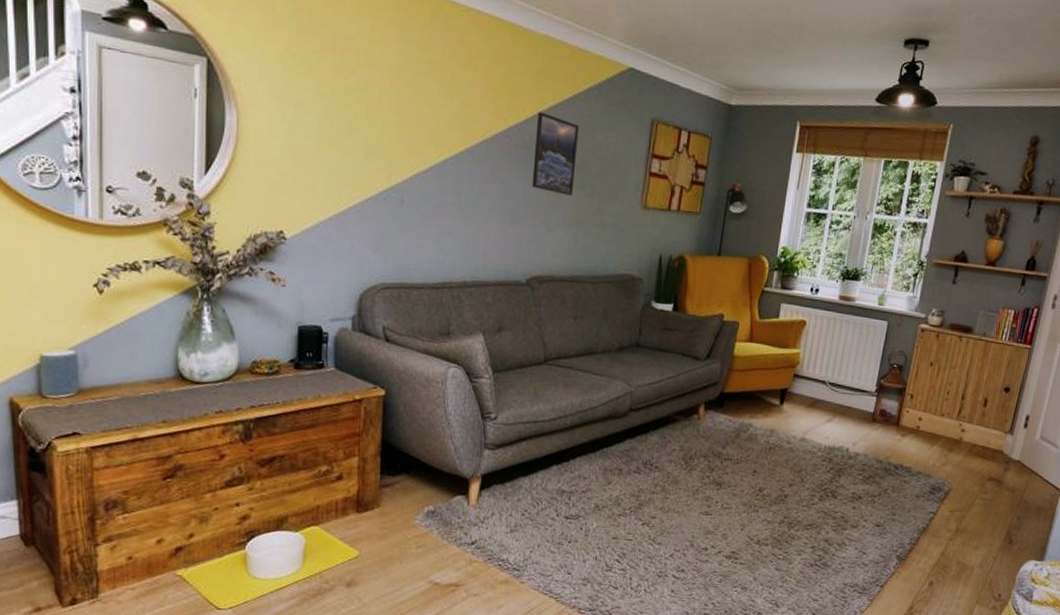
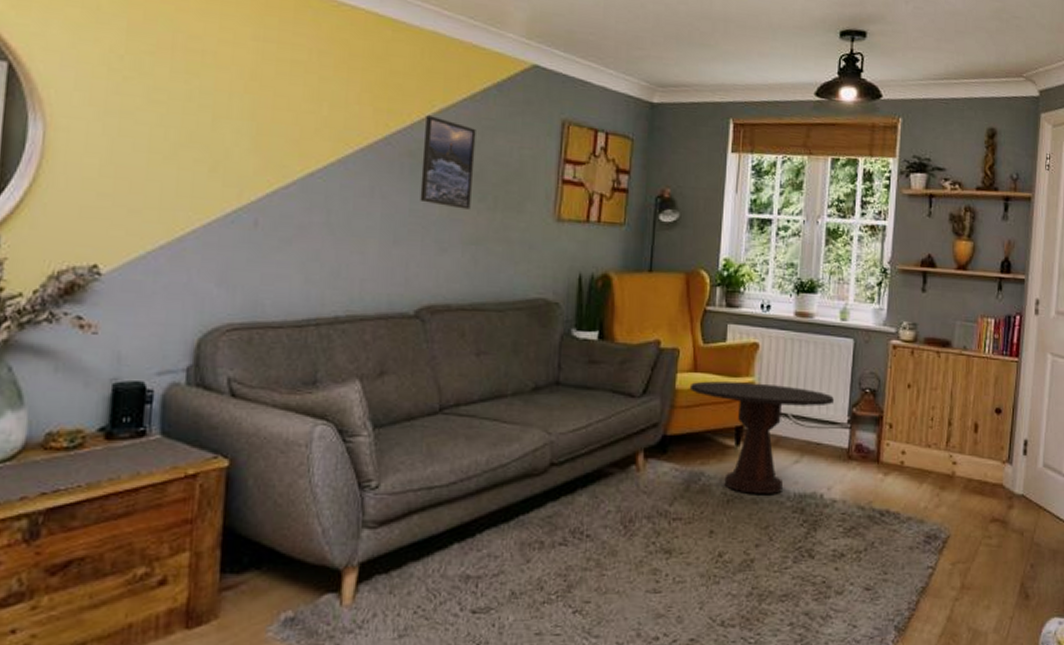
side table: none [745,350,866,446] -> present [689,381,835,494]

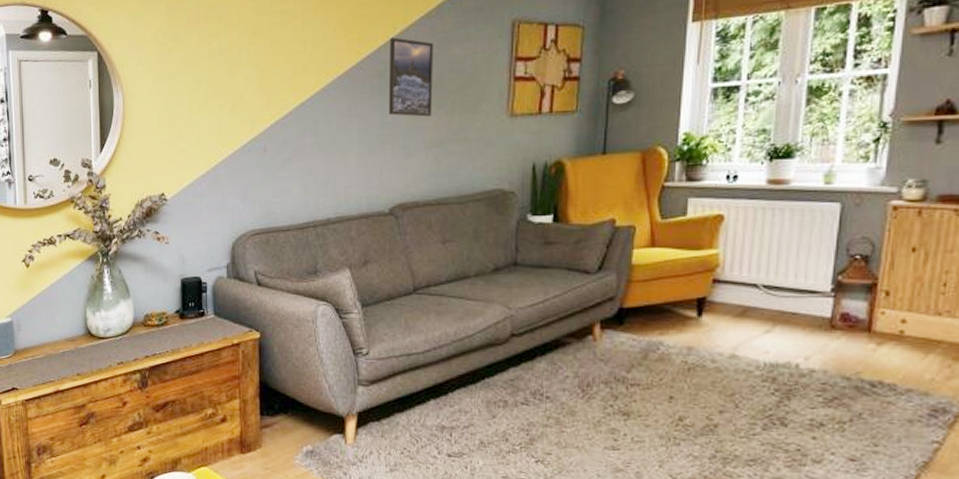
side table: present [689,381,835,494] -> none [646,255,815,363]

